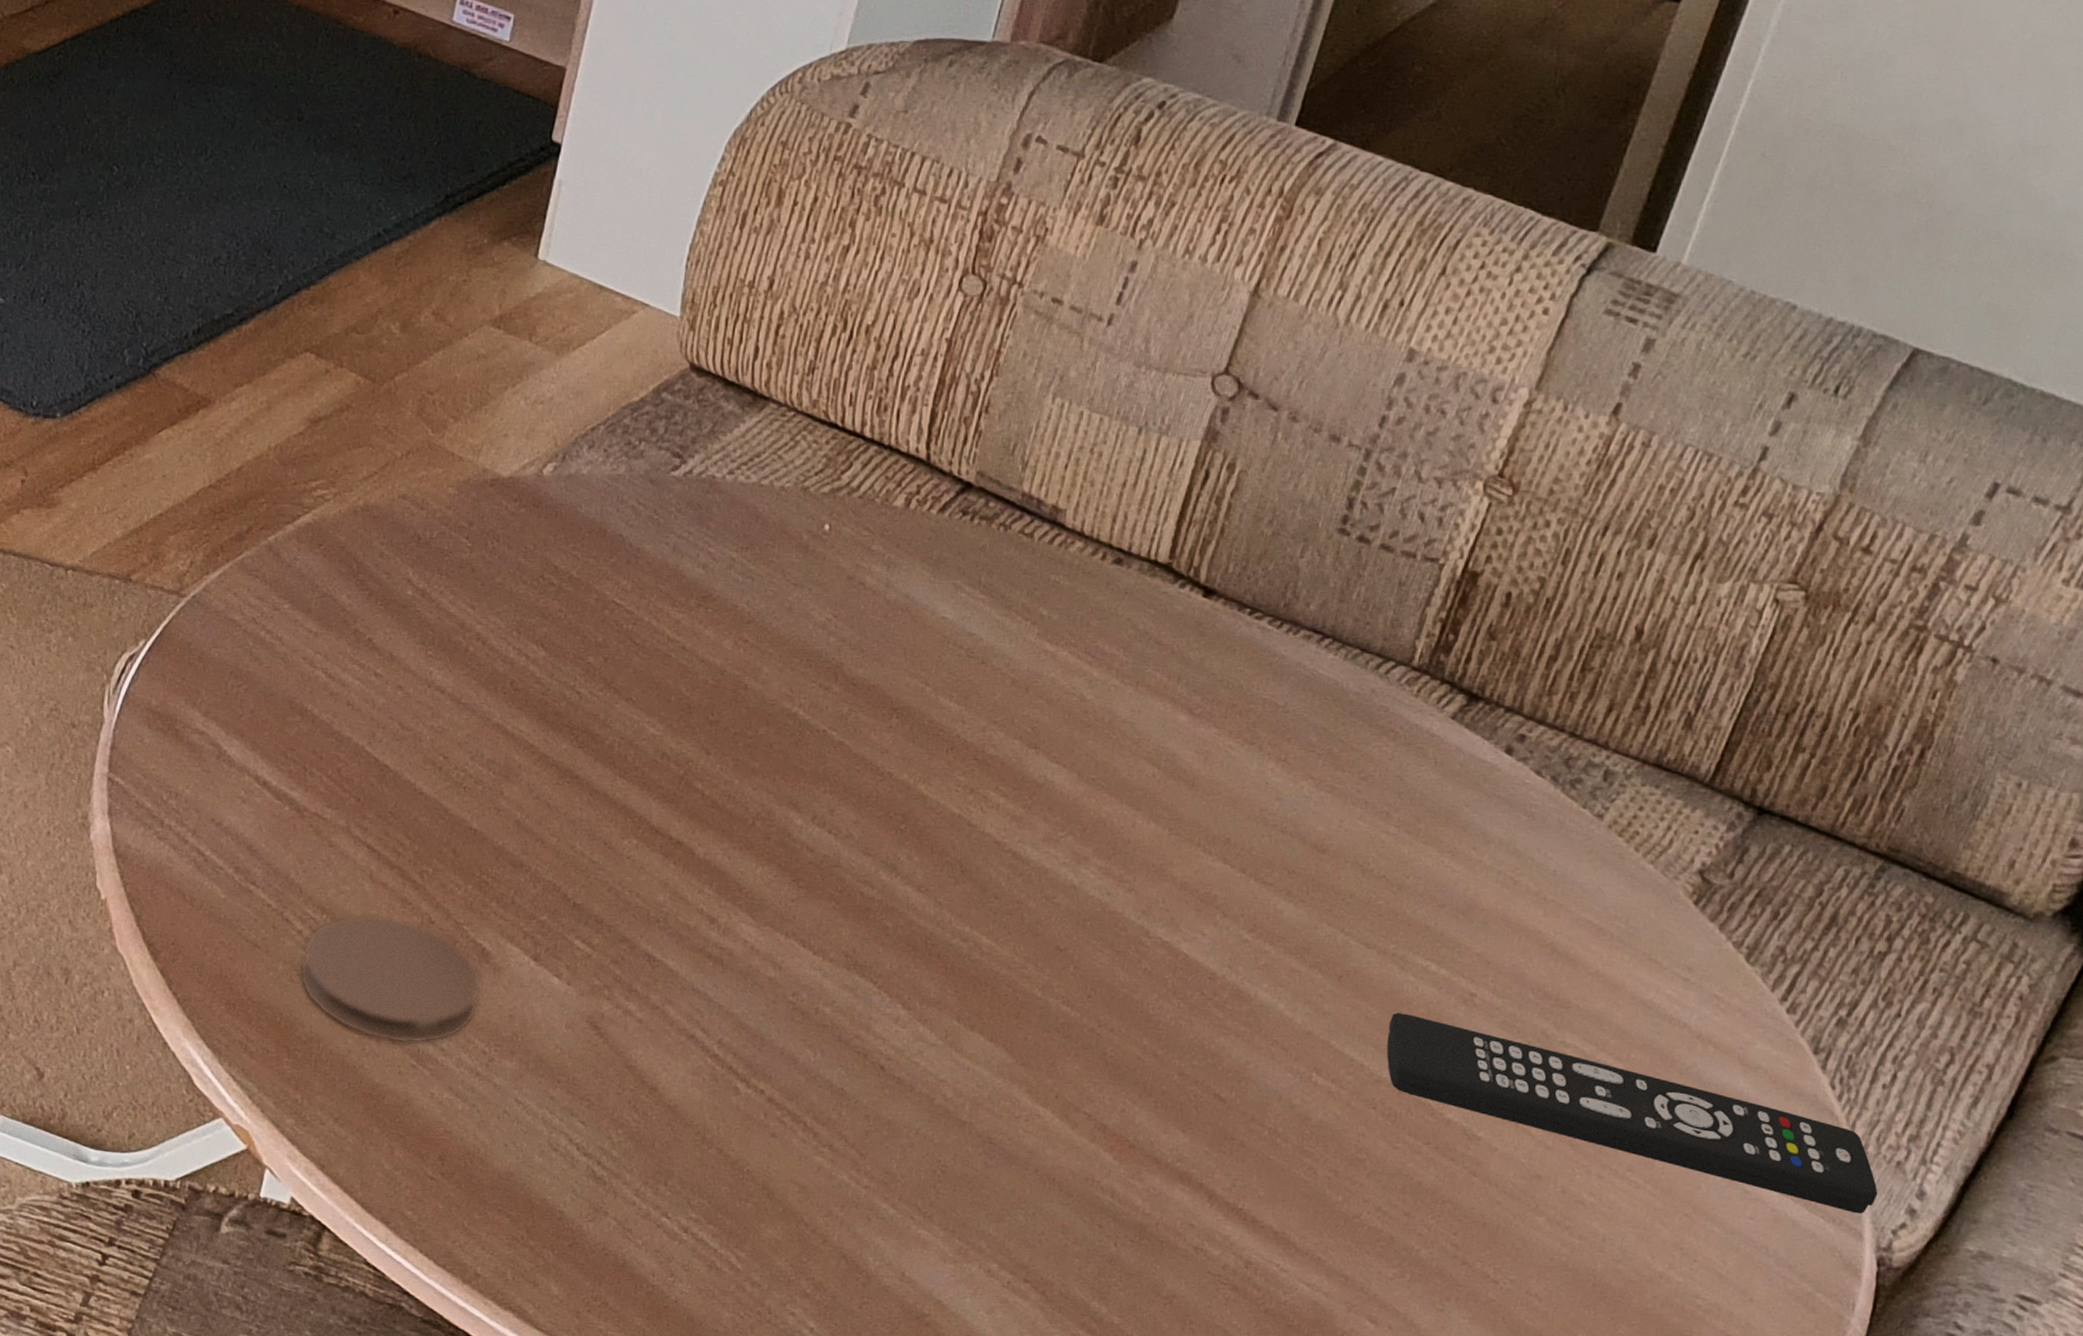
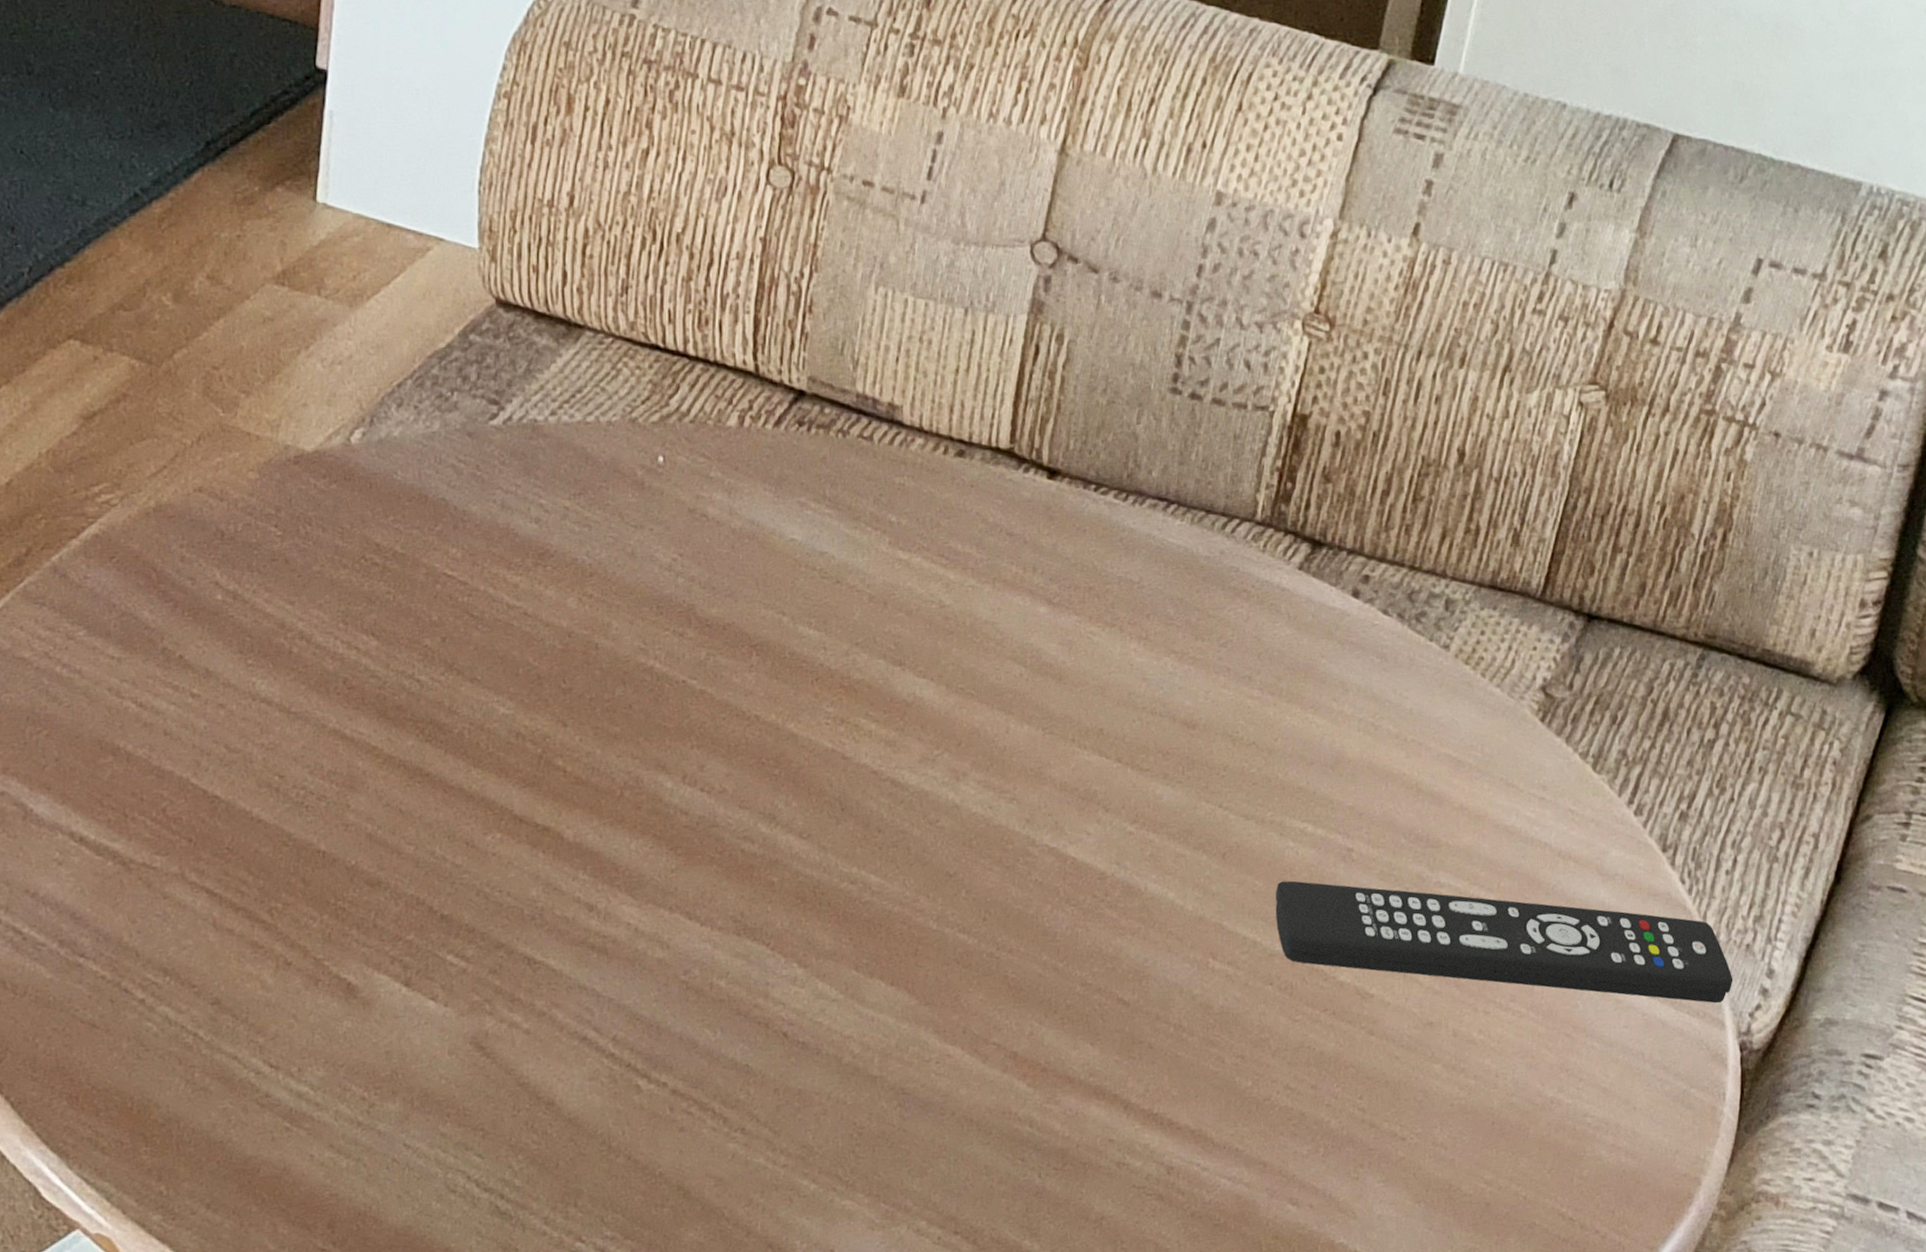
coaster: present [299,914,483,1044] -> none [146,965,353,1107]

